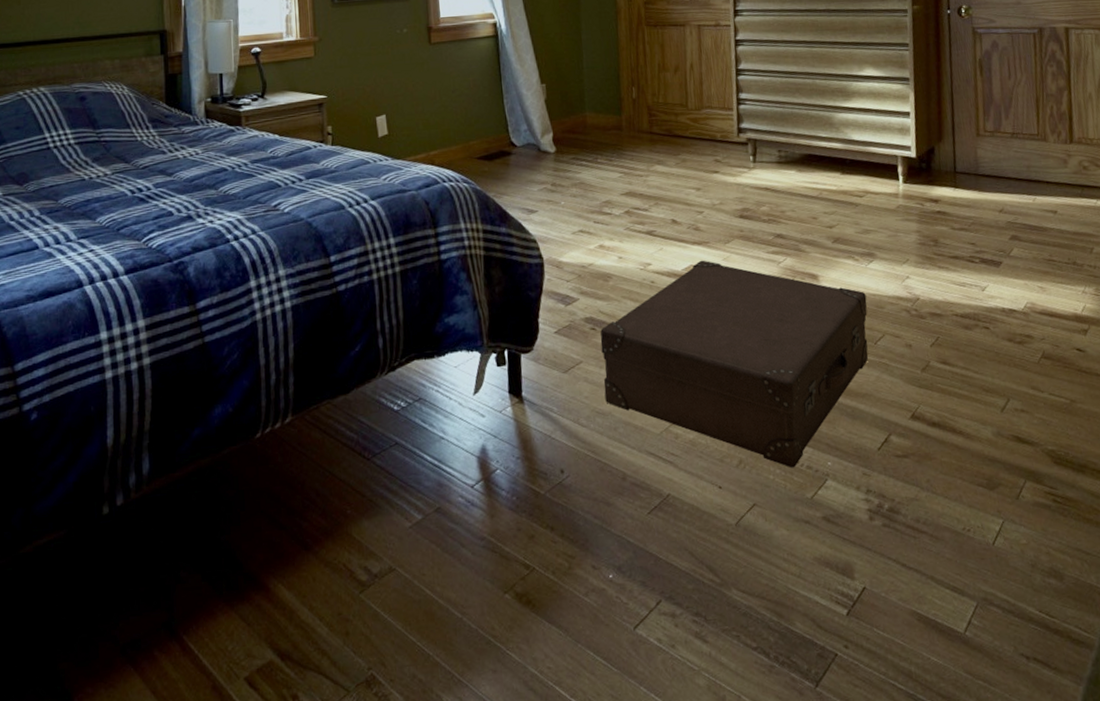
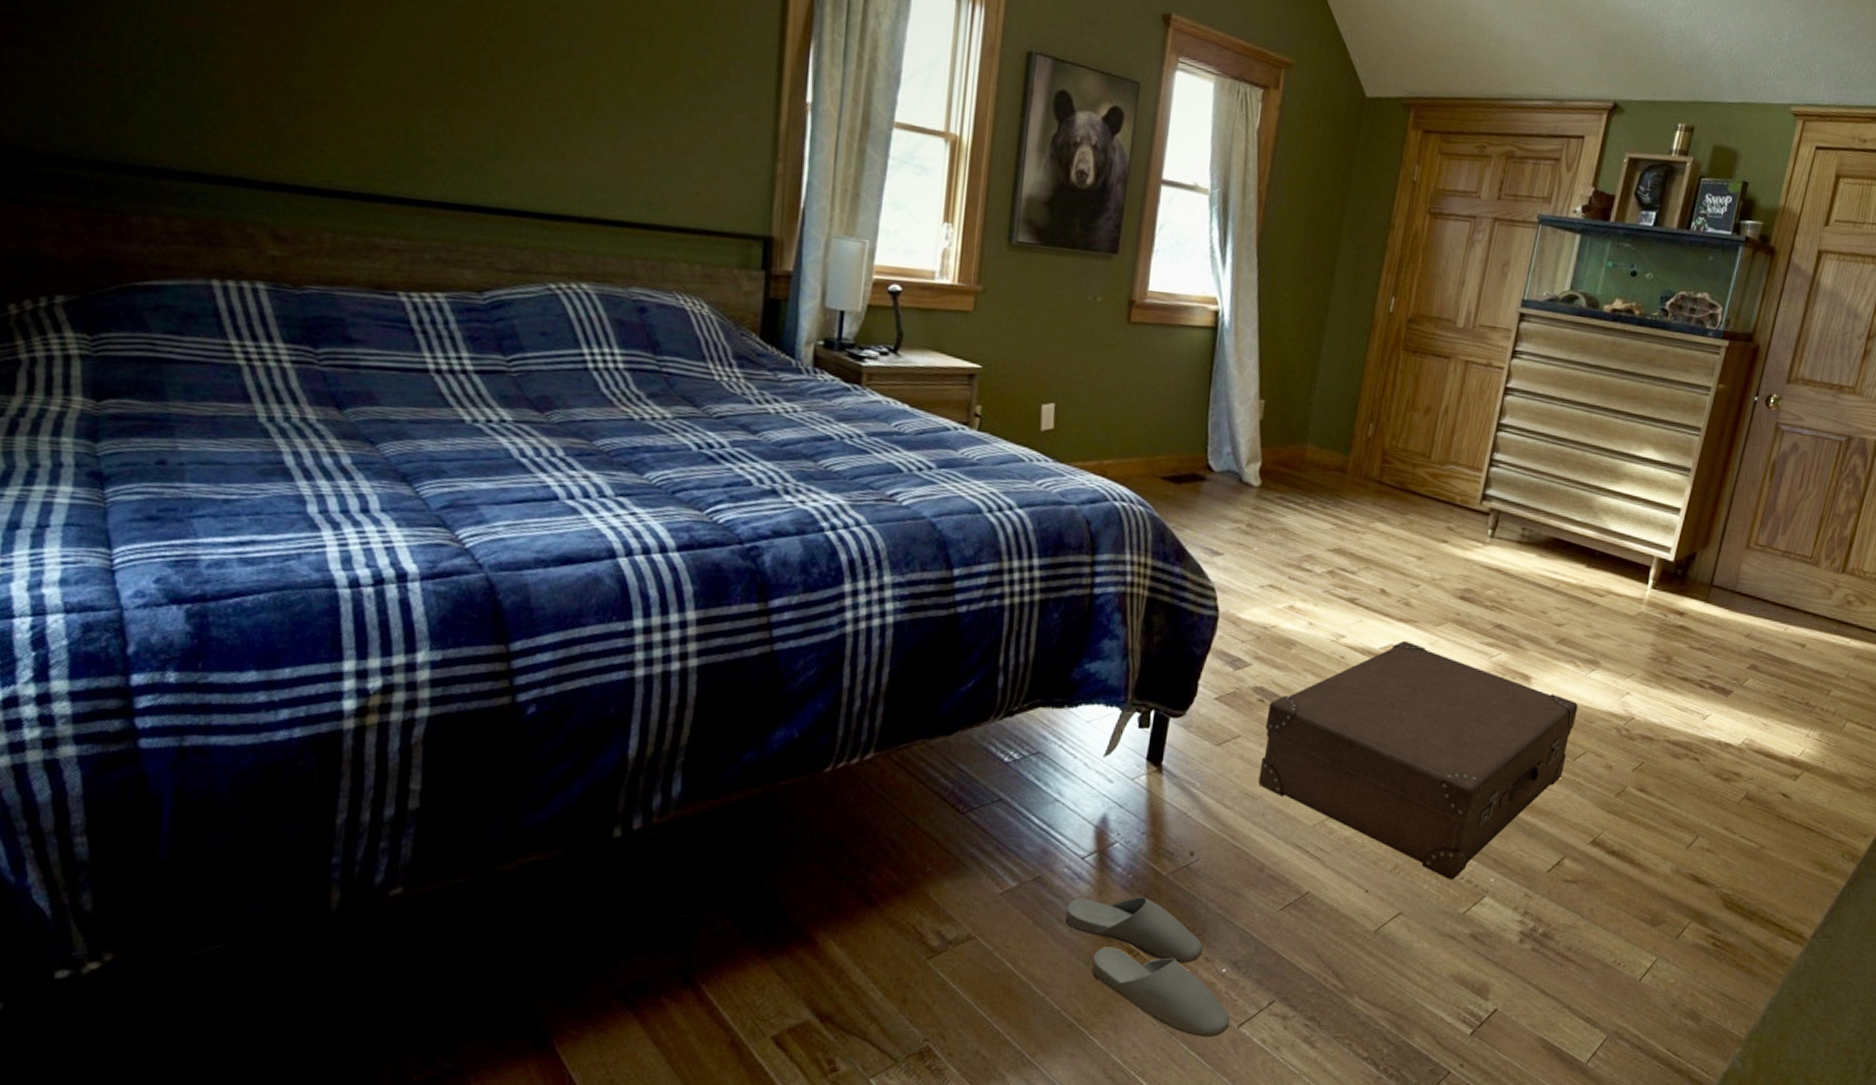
slippers: none [466,516,626,642] -> present [1065,897,1231,1037]

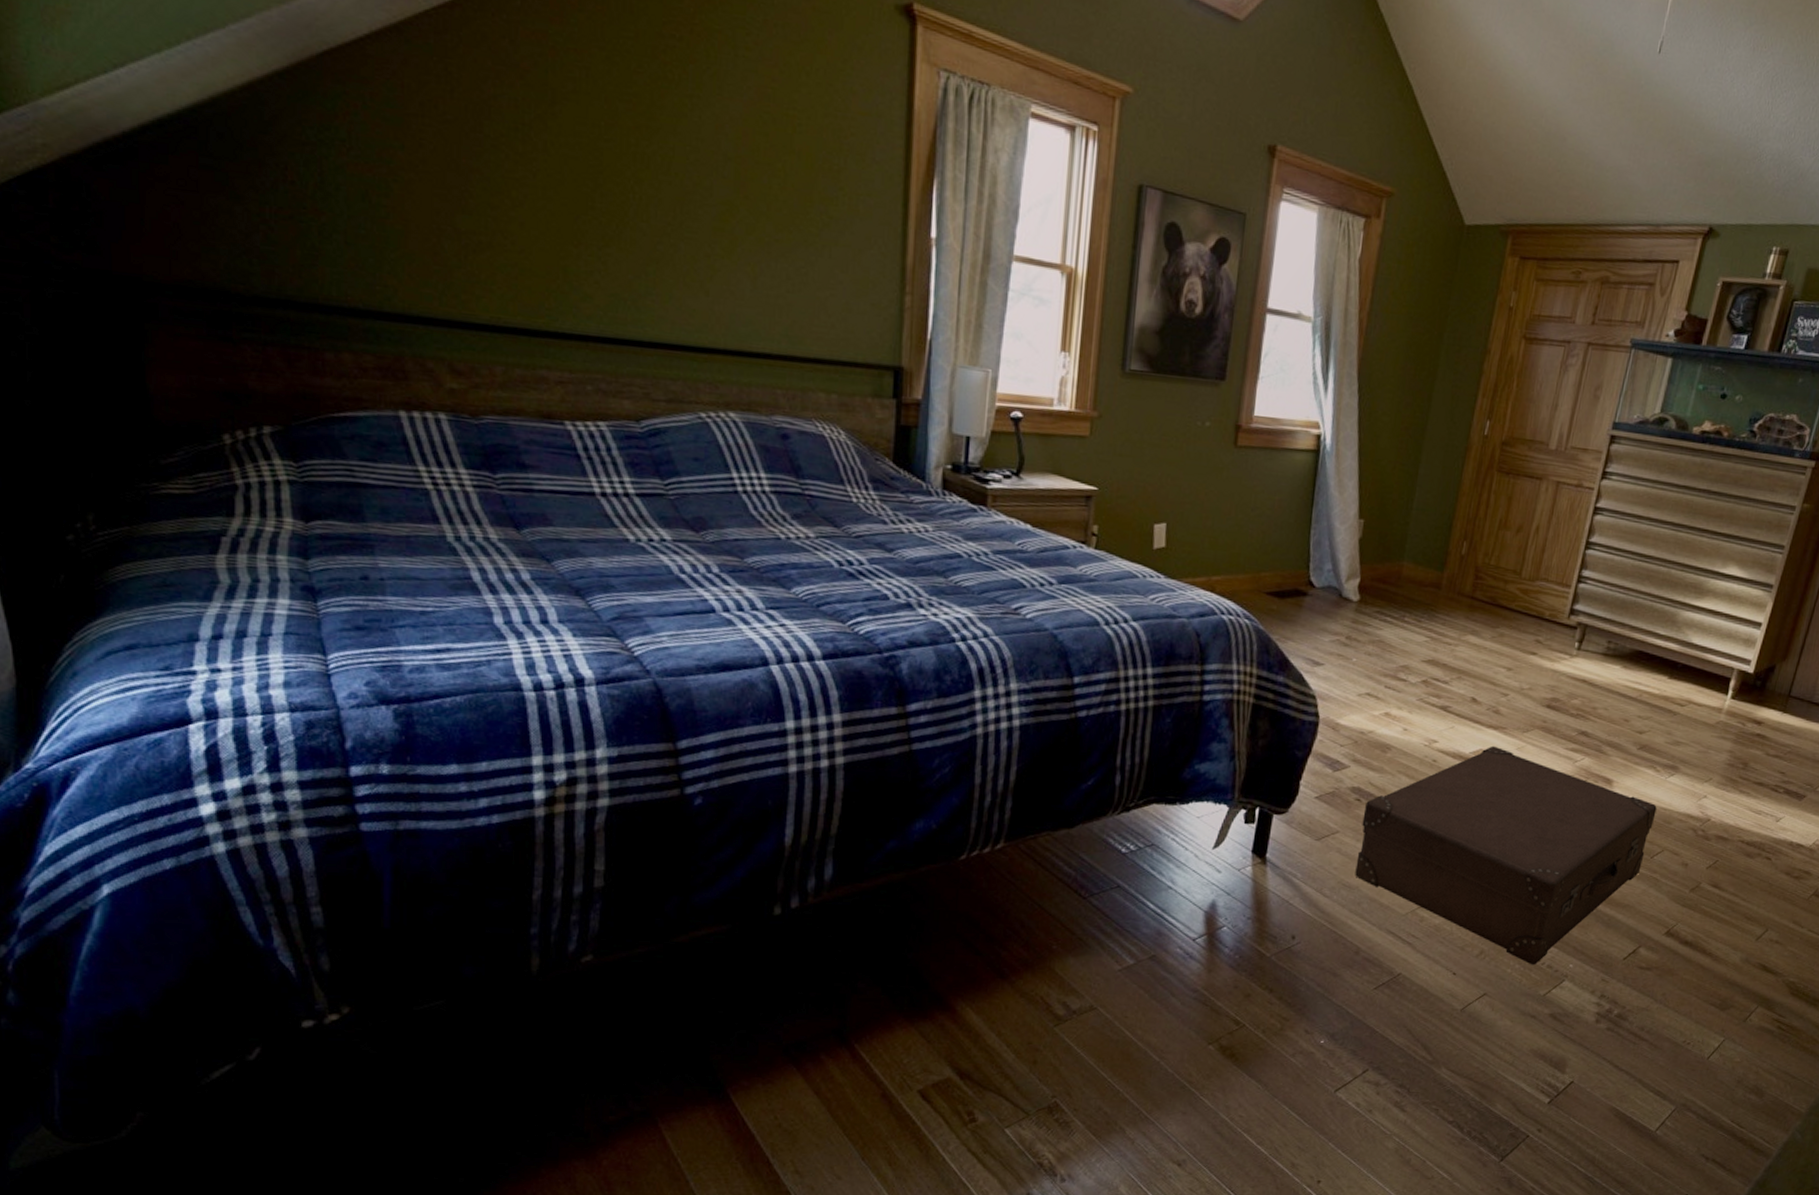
slippers: present [1065,897,1231,1037] -> none [1178,975,1328,1100]

